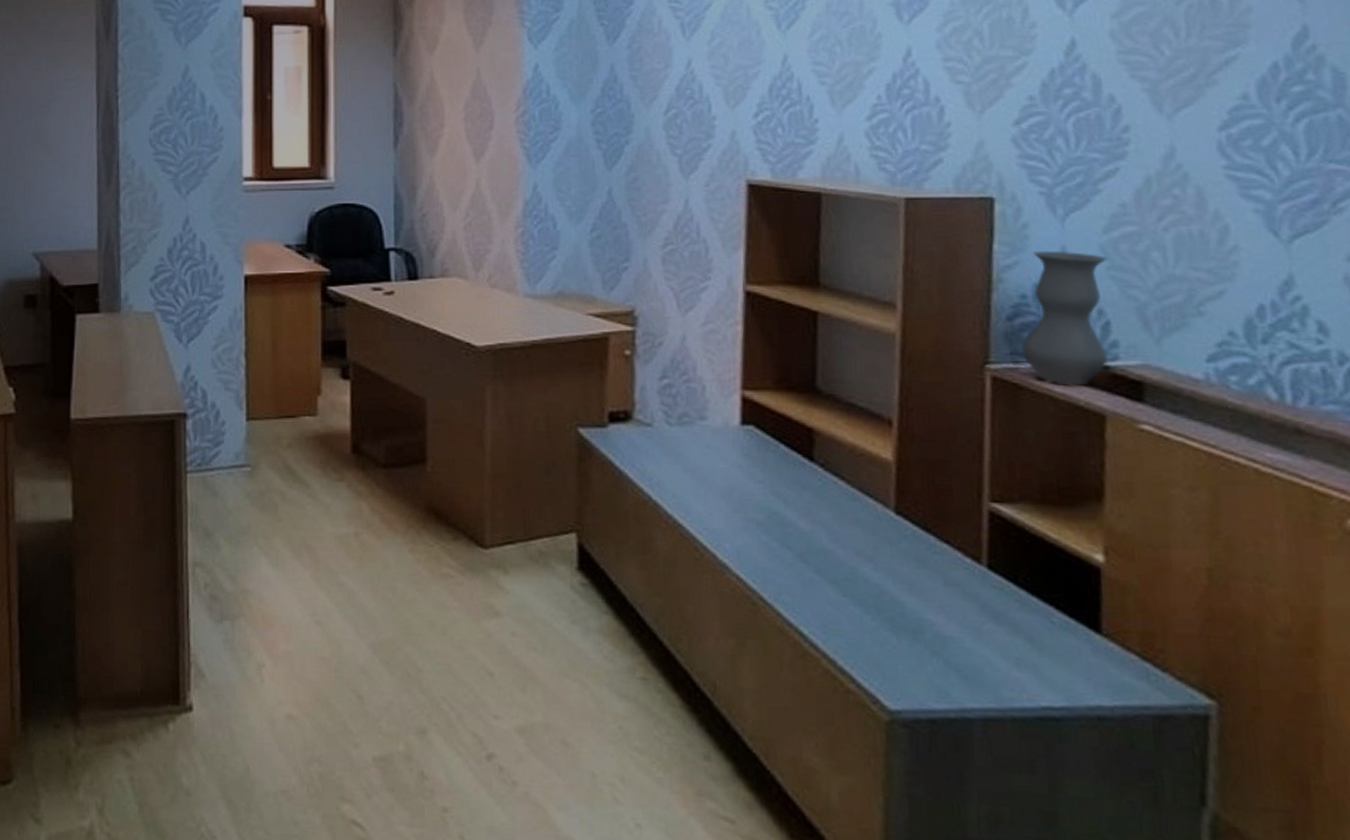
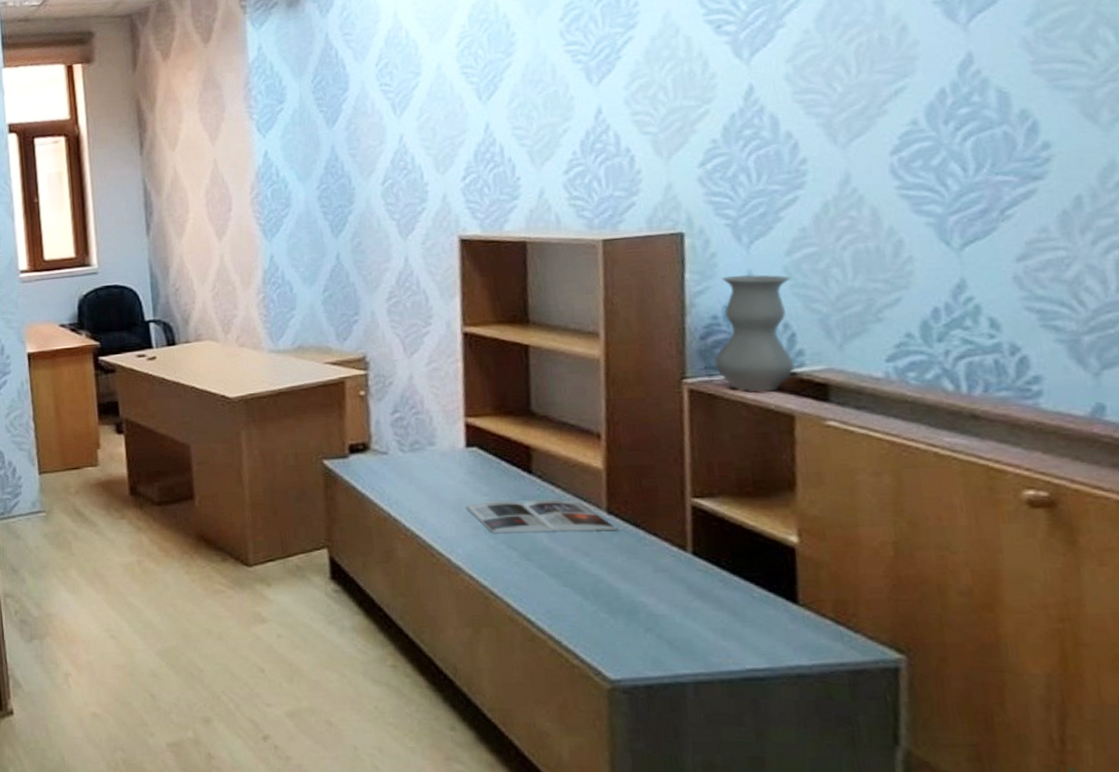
magazine: none [737,489,907,534] -> present [465,498,619,533]

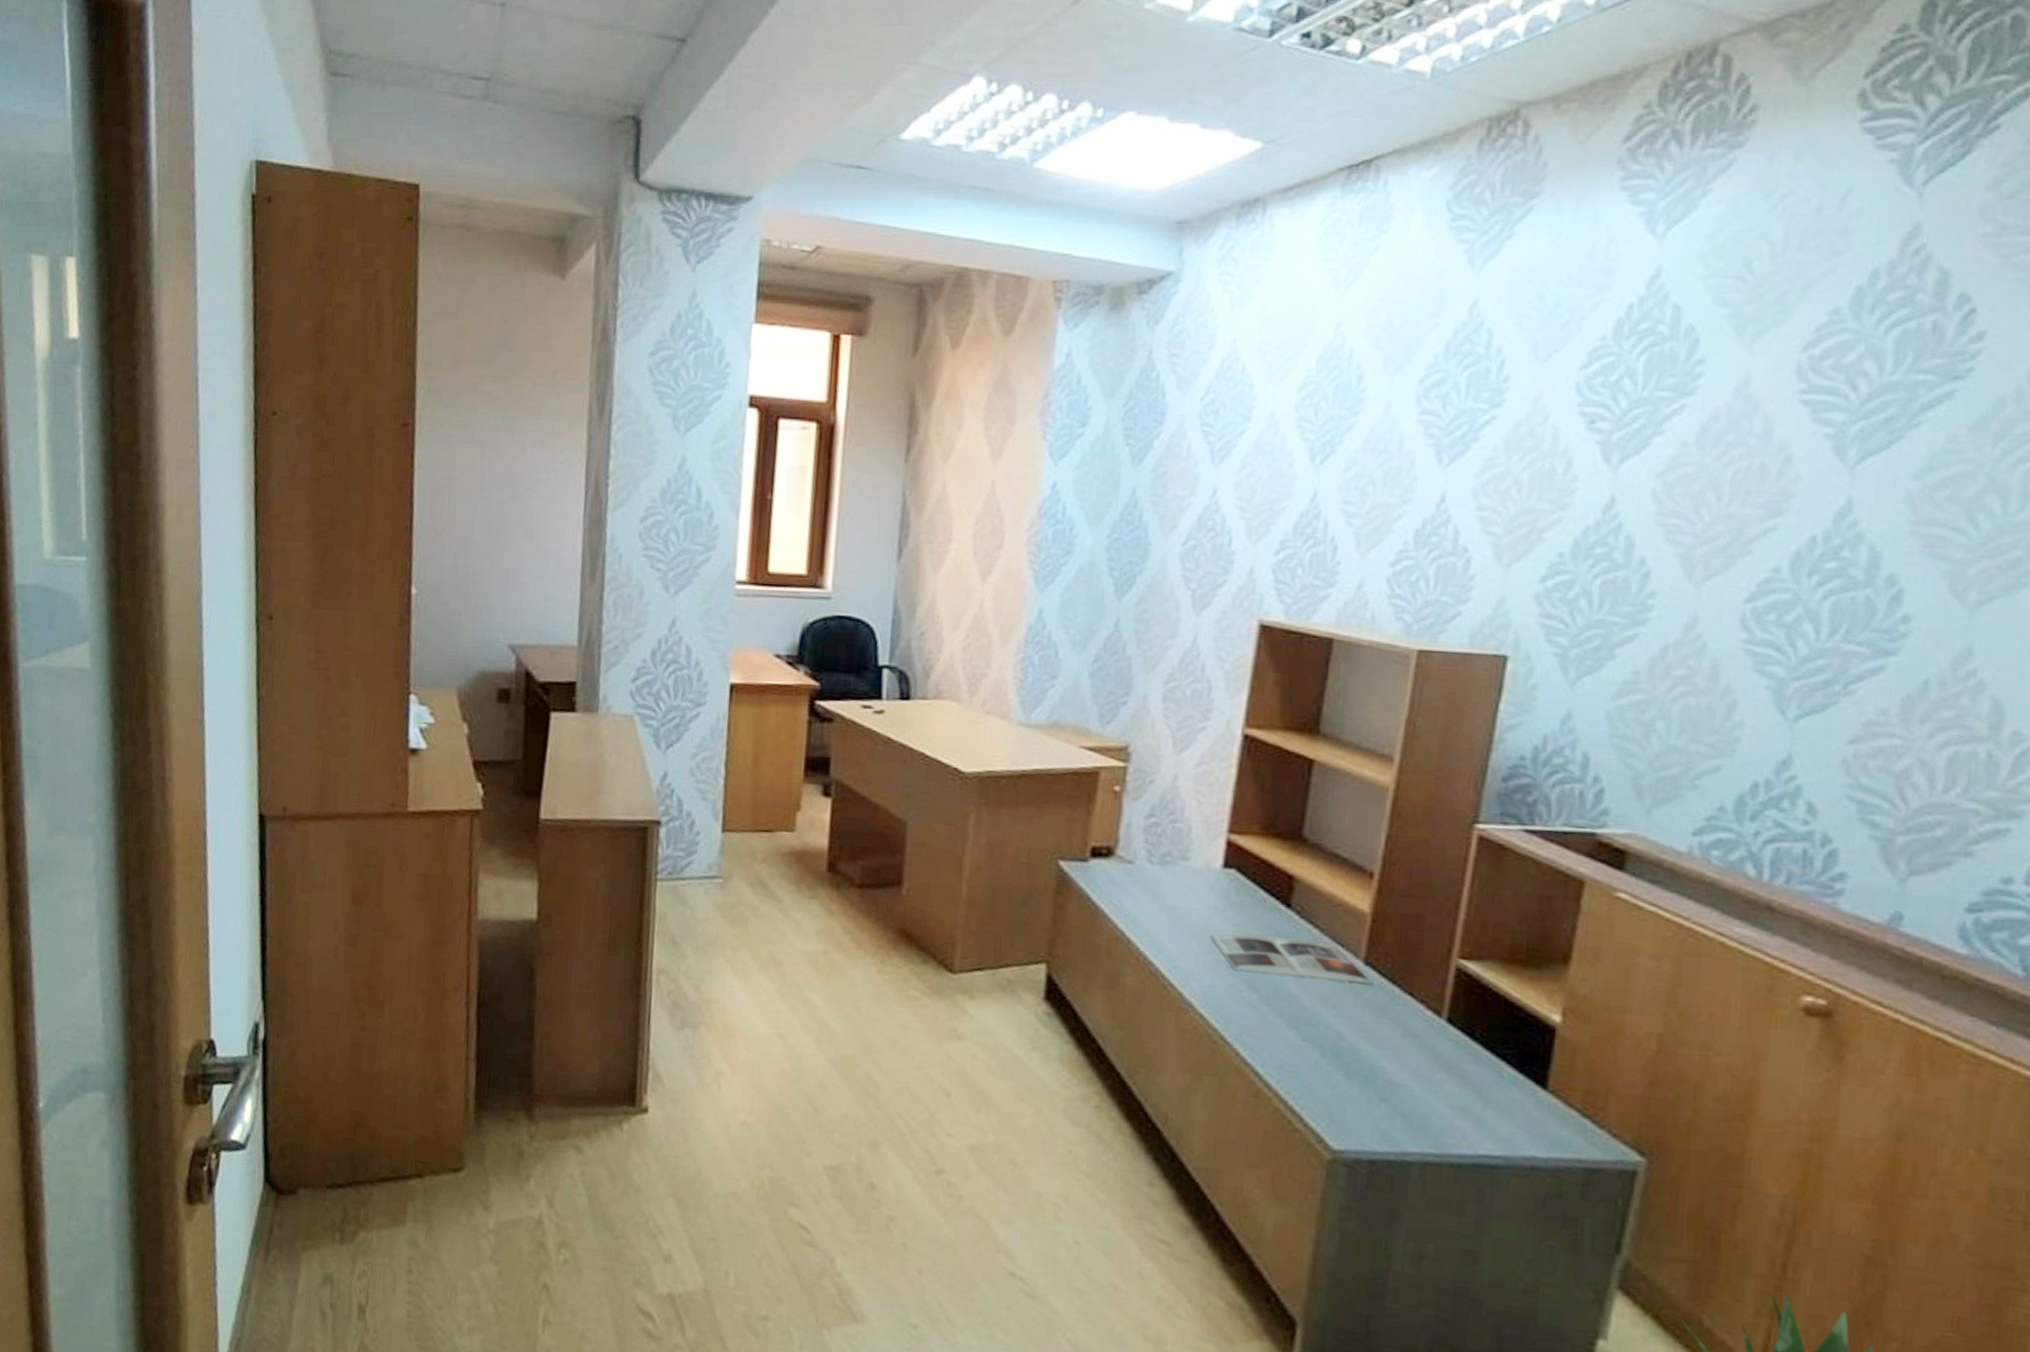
vase: present [715,274,795,392] -> none [1512,713,1613,851]

